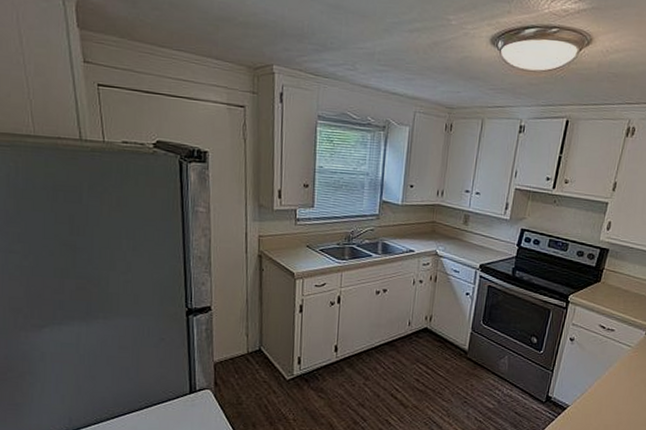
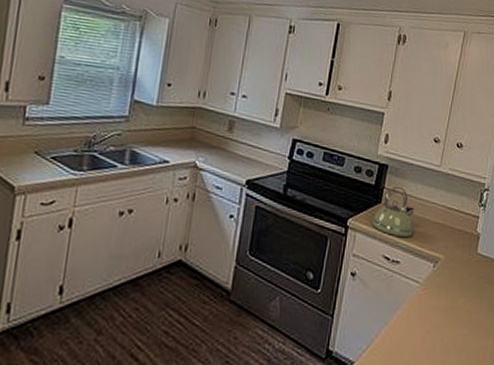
kettle: none [590,267,632,311] -> present [371,186,415,238]

